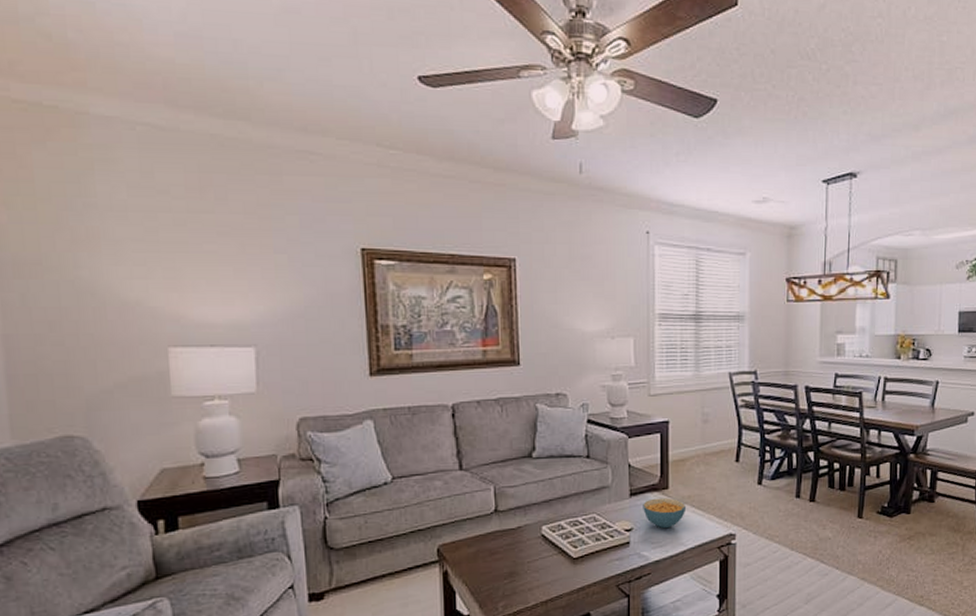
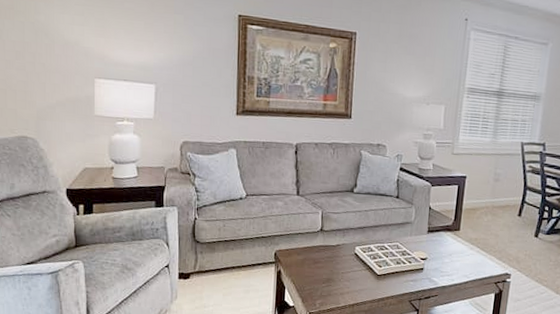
cereal bowl: present [643,497,687,529] -> none [437,236,473,262]

